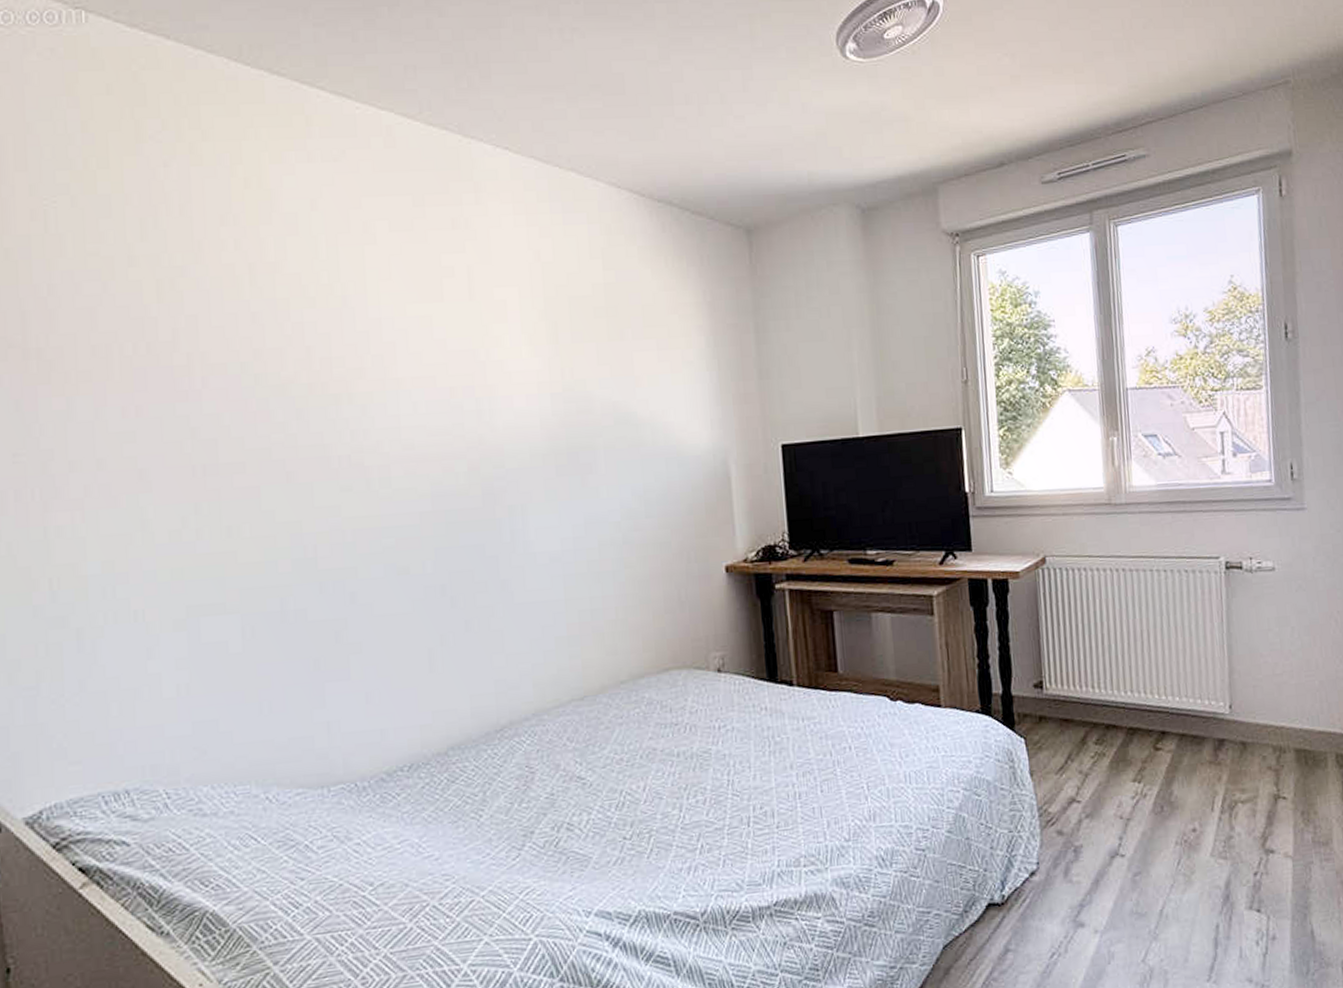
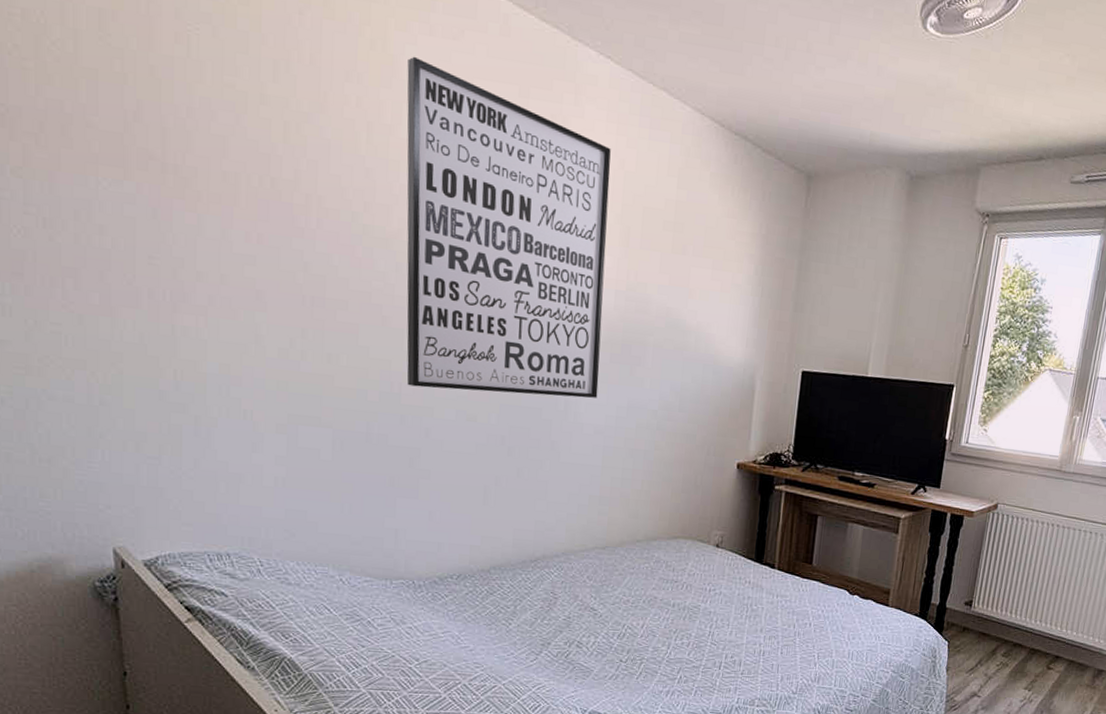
wall art: none [287,186,548,547] -> present [406,56,611,398]

